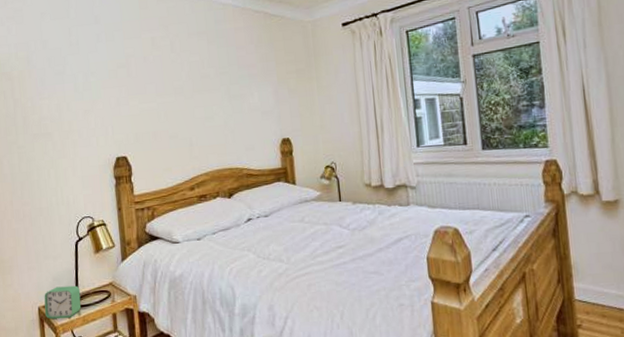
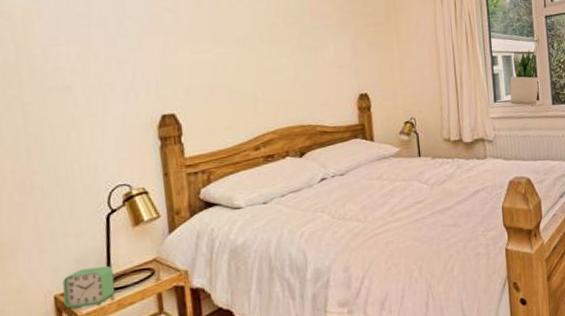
planter: none [434,91,467,151] -> present [509,49,539,106]

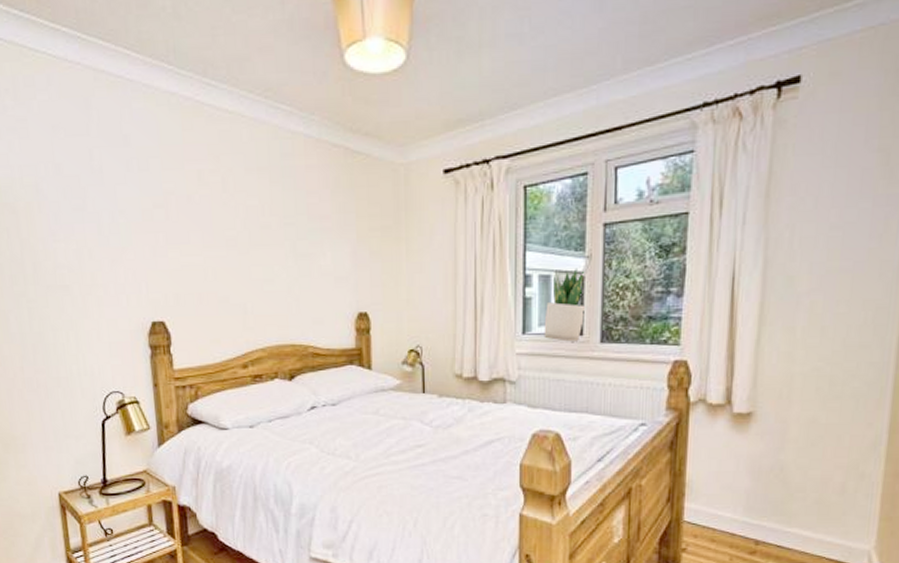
alarm clock: present [62,265,115,308] -> none [65,471,110,506]

